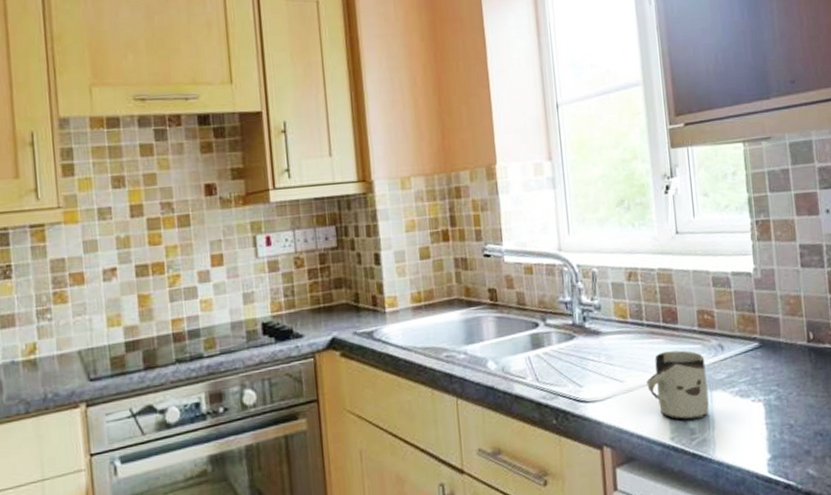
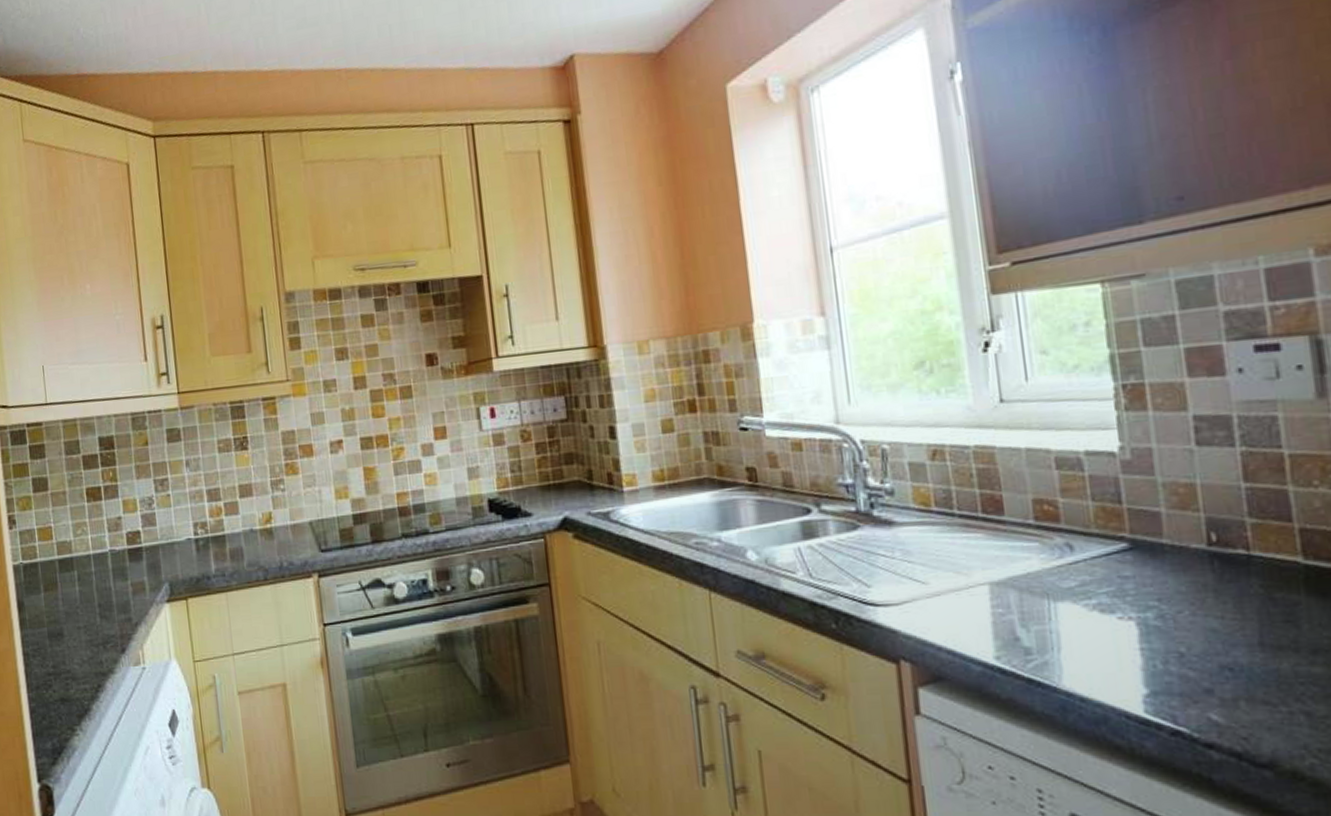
cup: present [646,350,709,420] -> none [959,548,1053,637]

